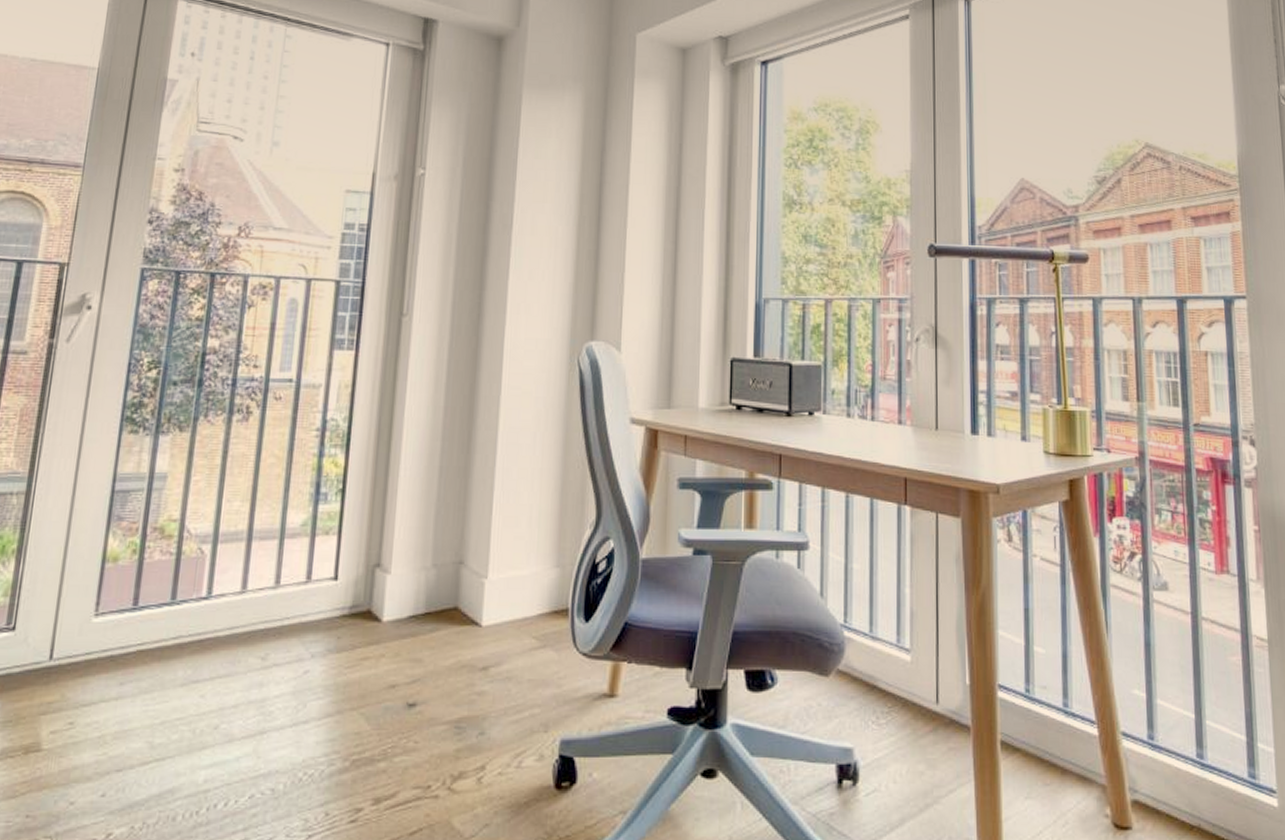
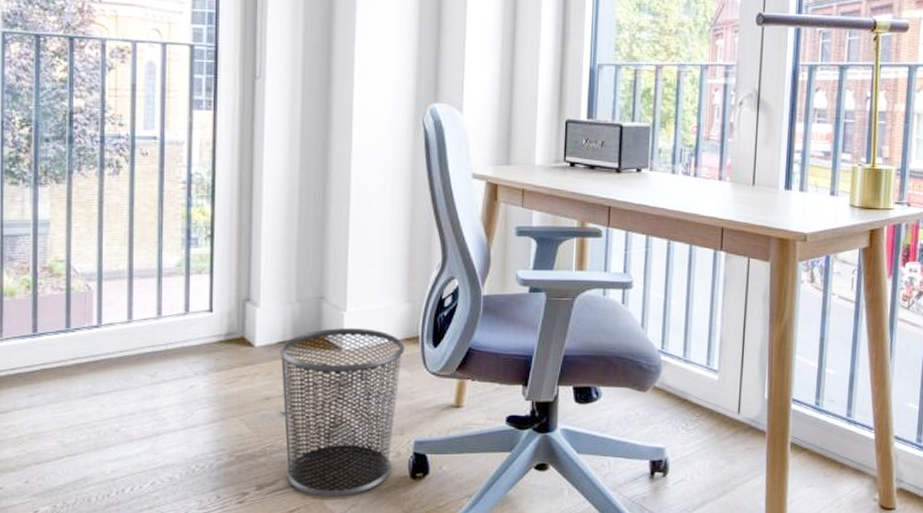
waste bin: none [408,599,553,814] -> present [280,328,405,497]

